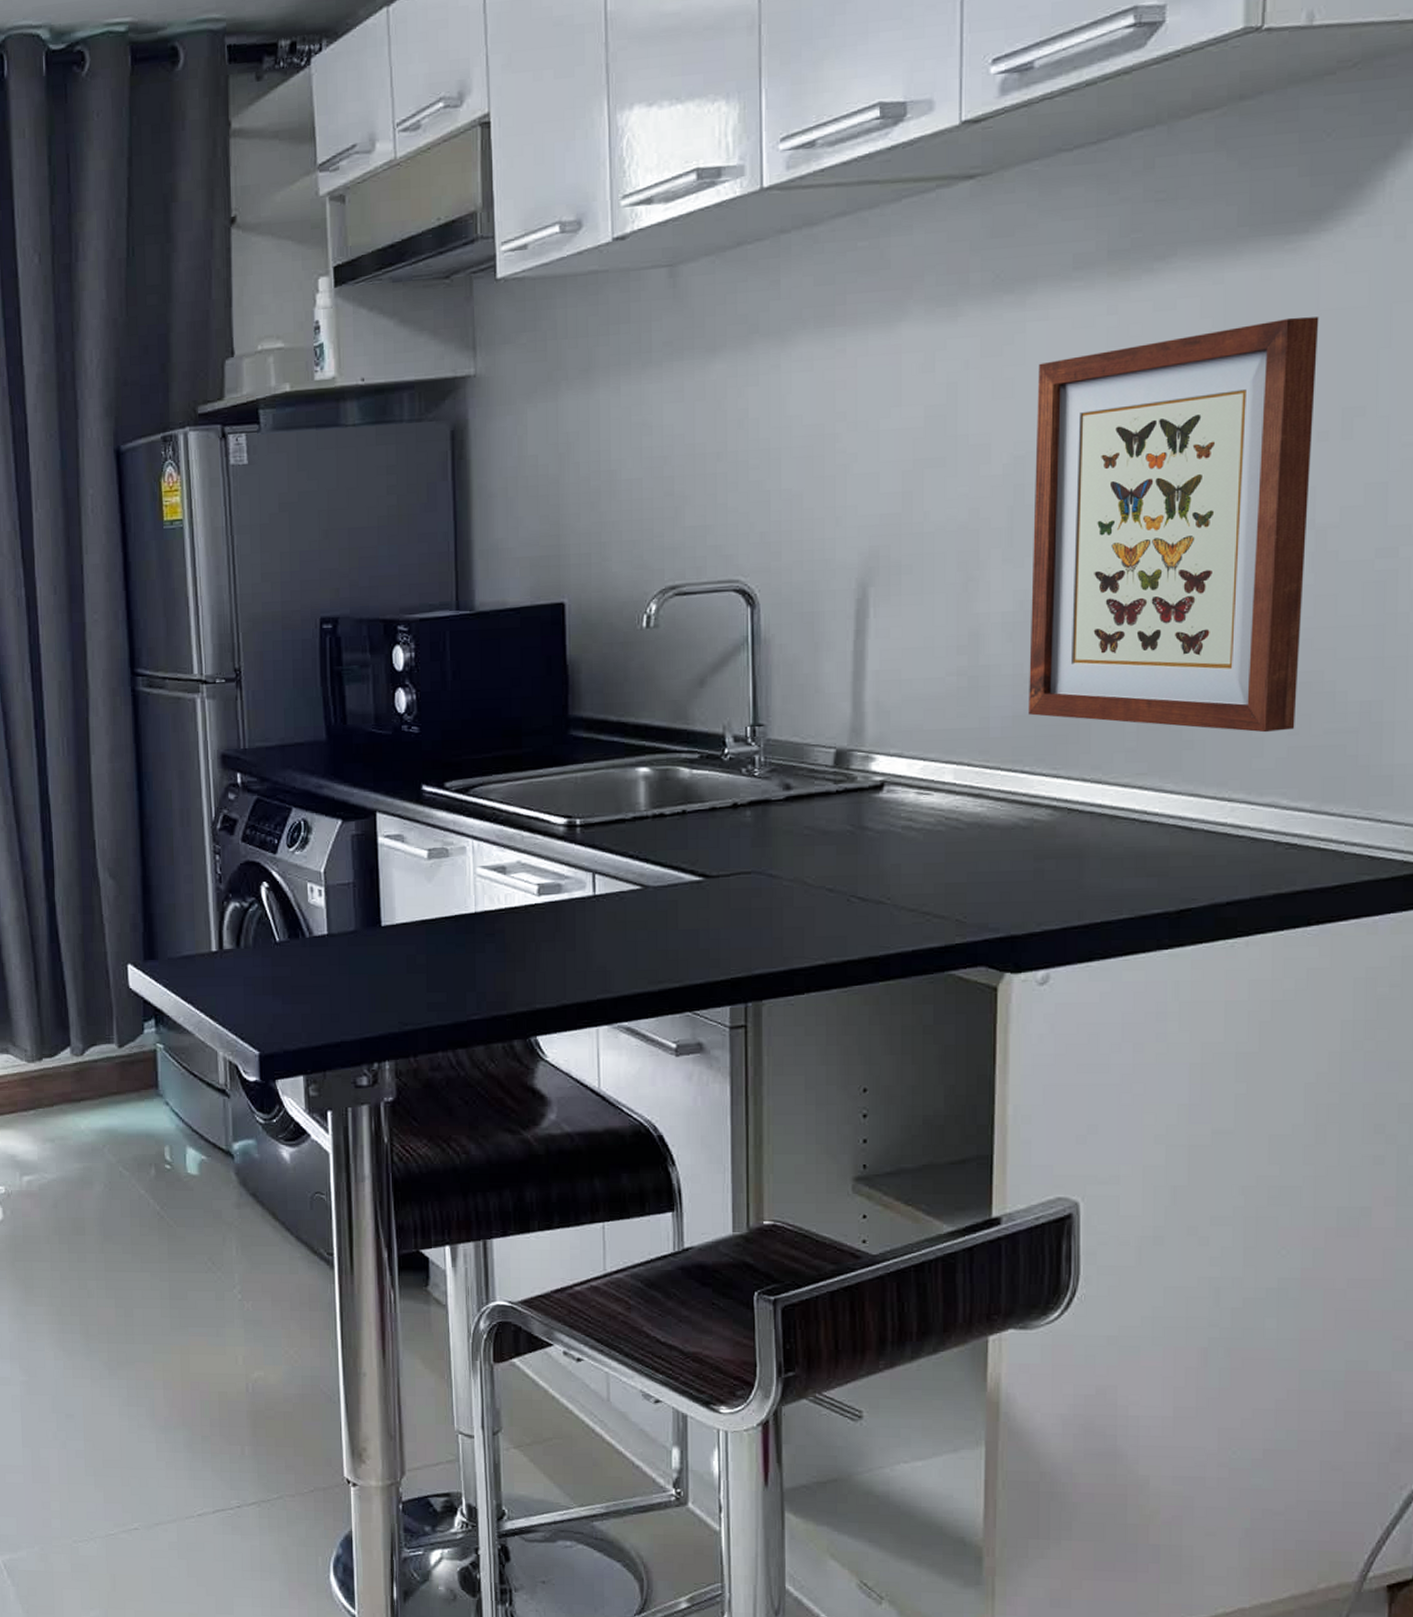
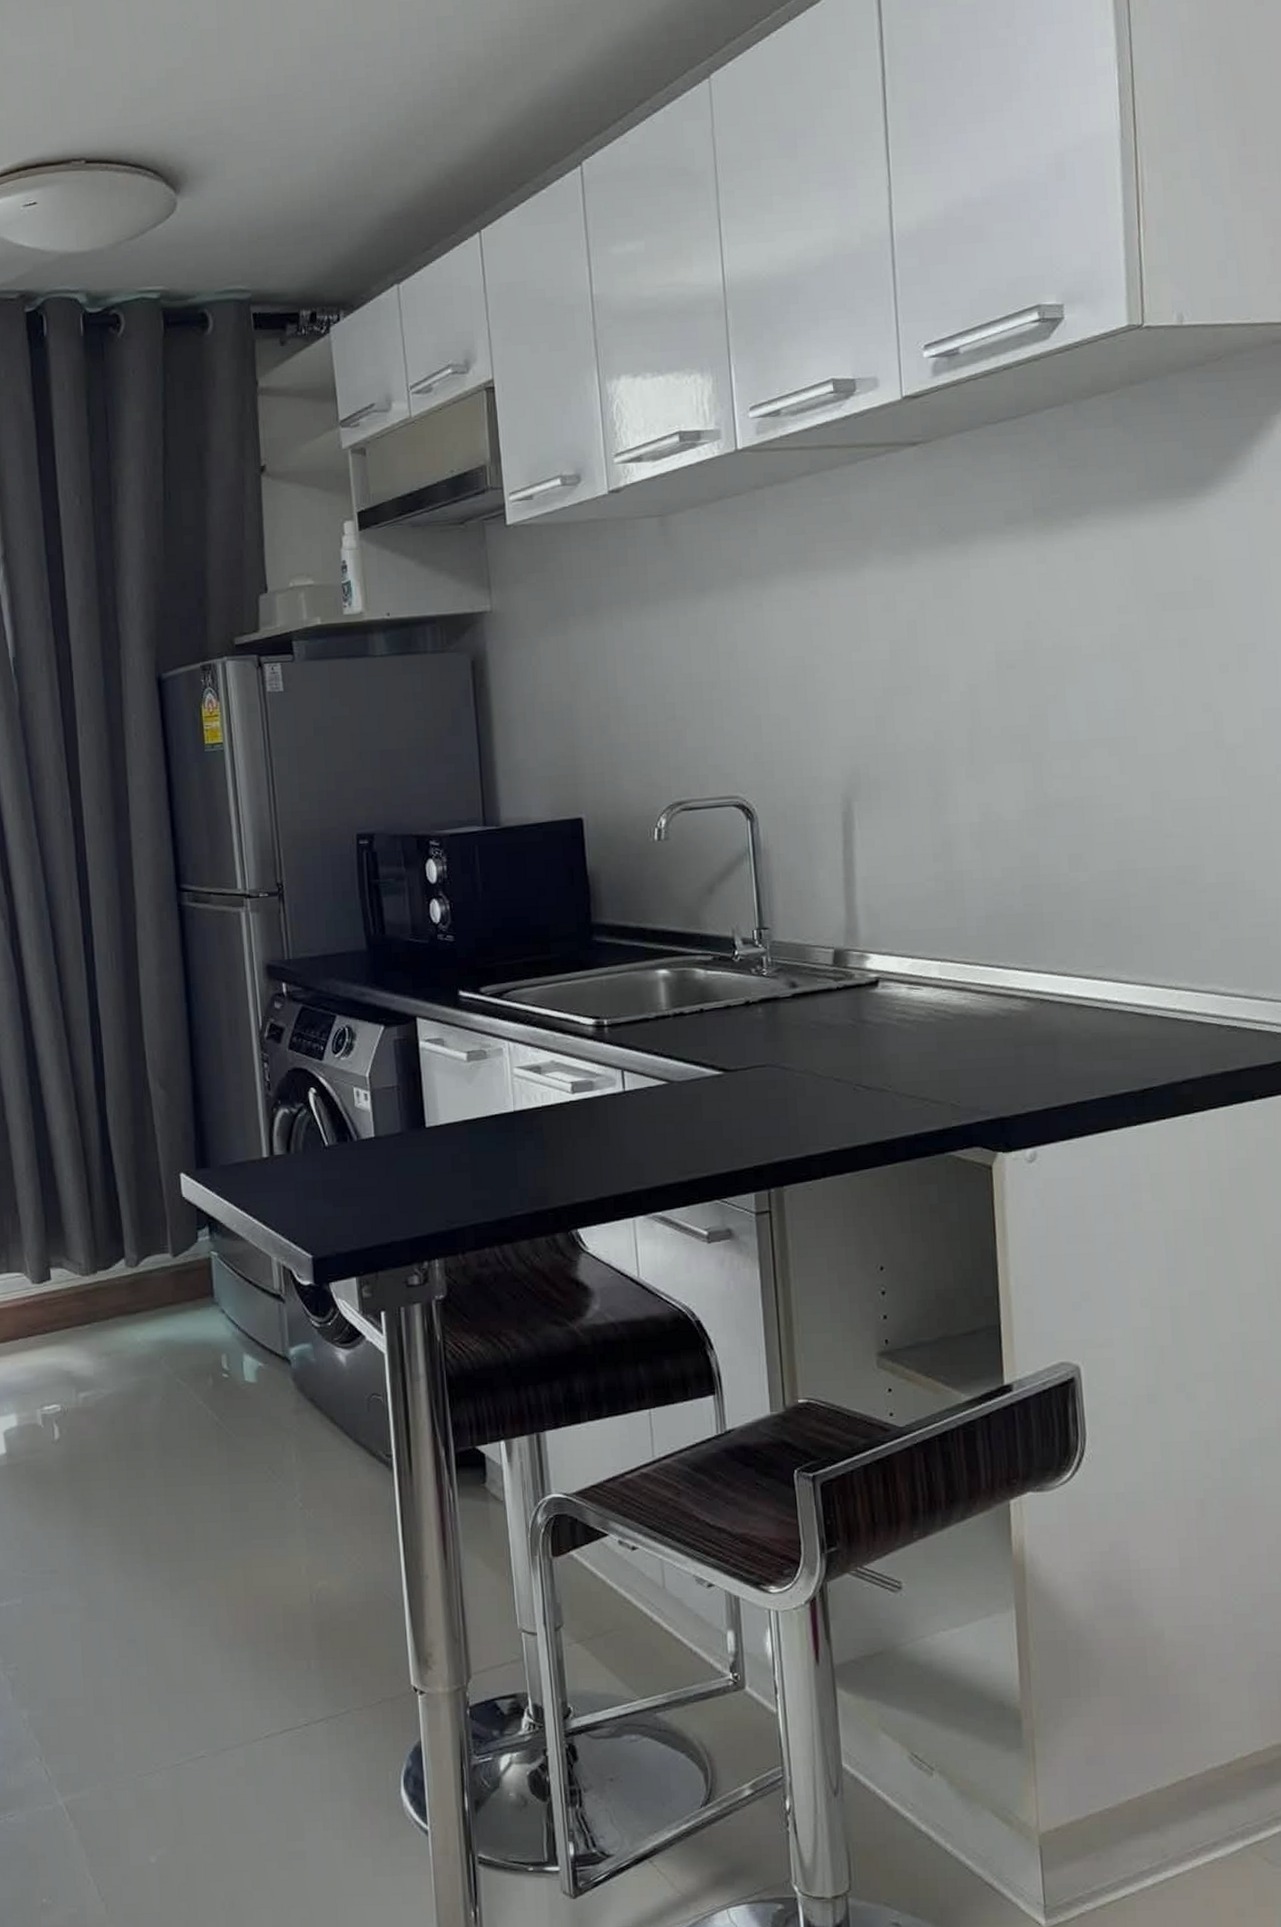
wall art: present [1027,316,1319,733] -> none [983,567,1225,928]

